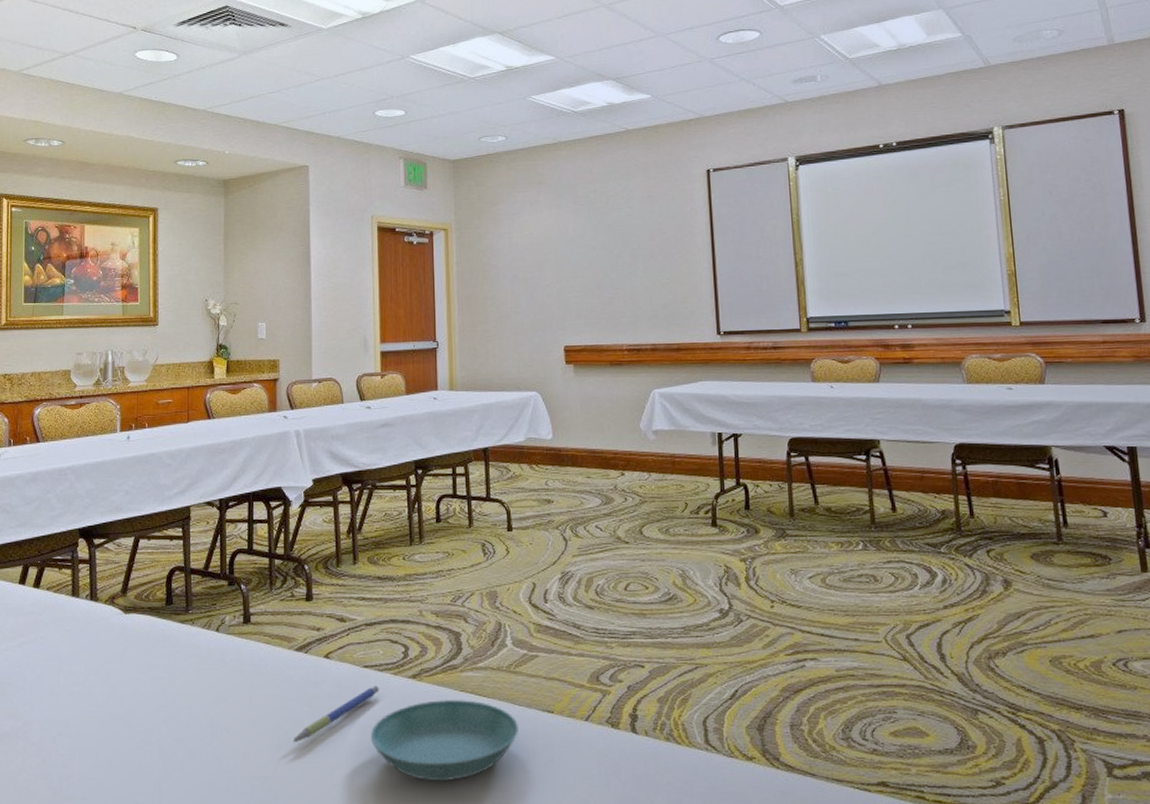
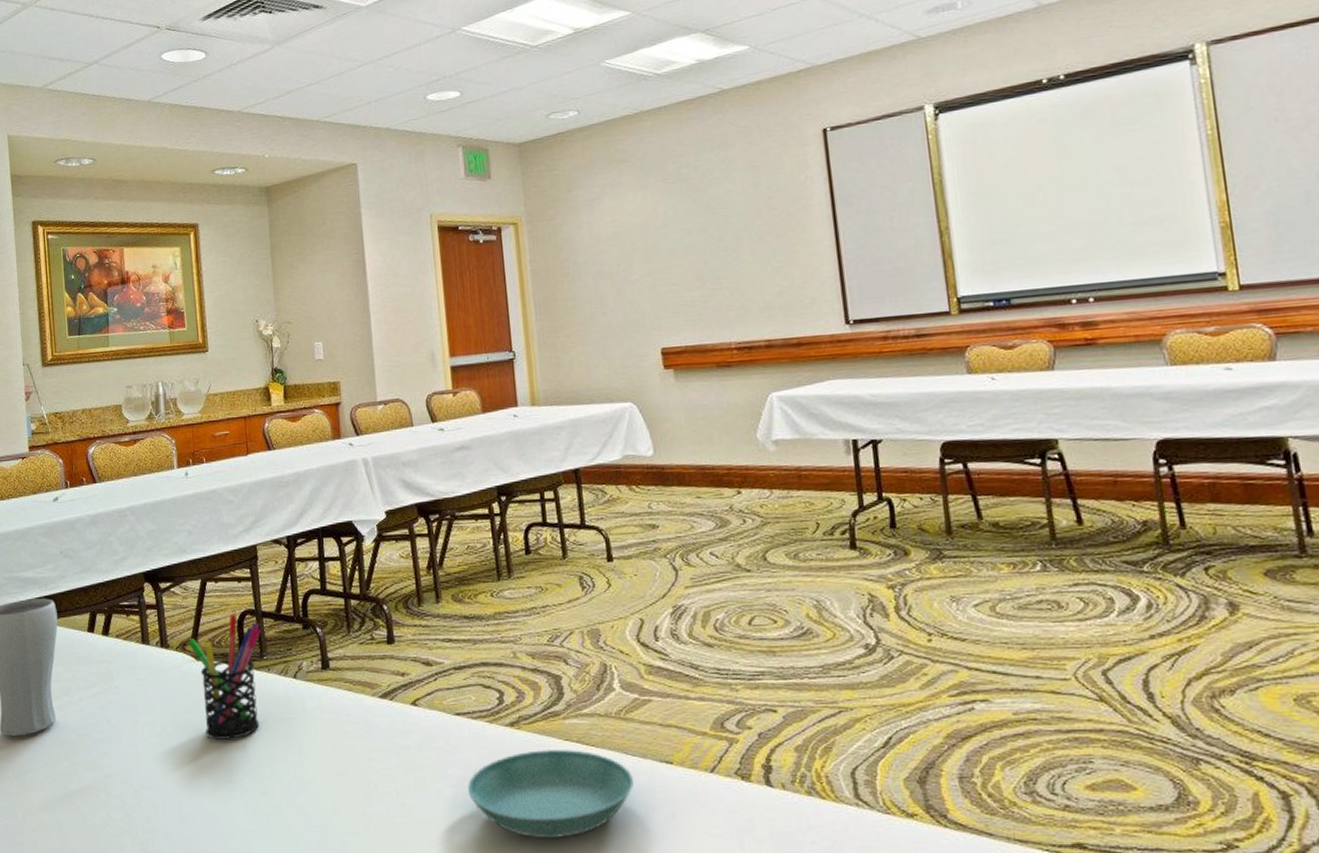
pen holder: none [117,570,189,689] -> present [188,613,262,739]
pen: present [292,686,379,742] -> none [383,735,474,795]

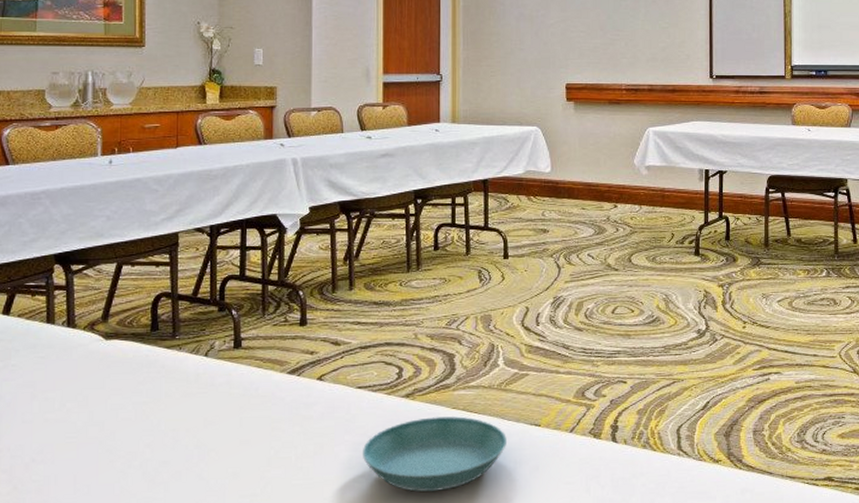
pen holder: present [188,613,262,739] -> none [97,296,176,414]

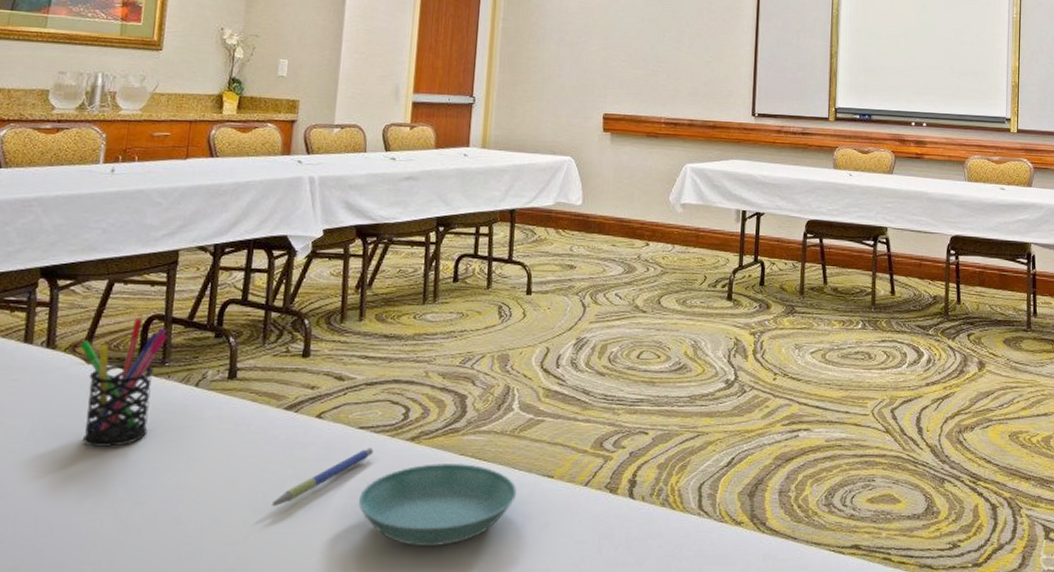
pen holder: none [97,296,176,414] -> present [80,317,168,447]
pen: none [283,405,372,461] -> present [271,448,374,506]

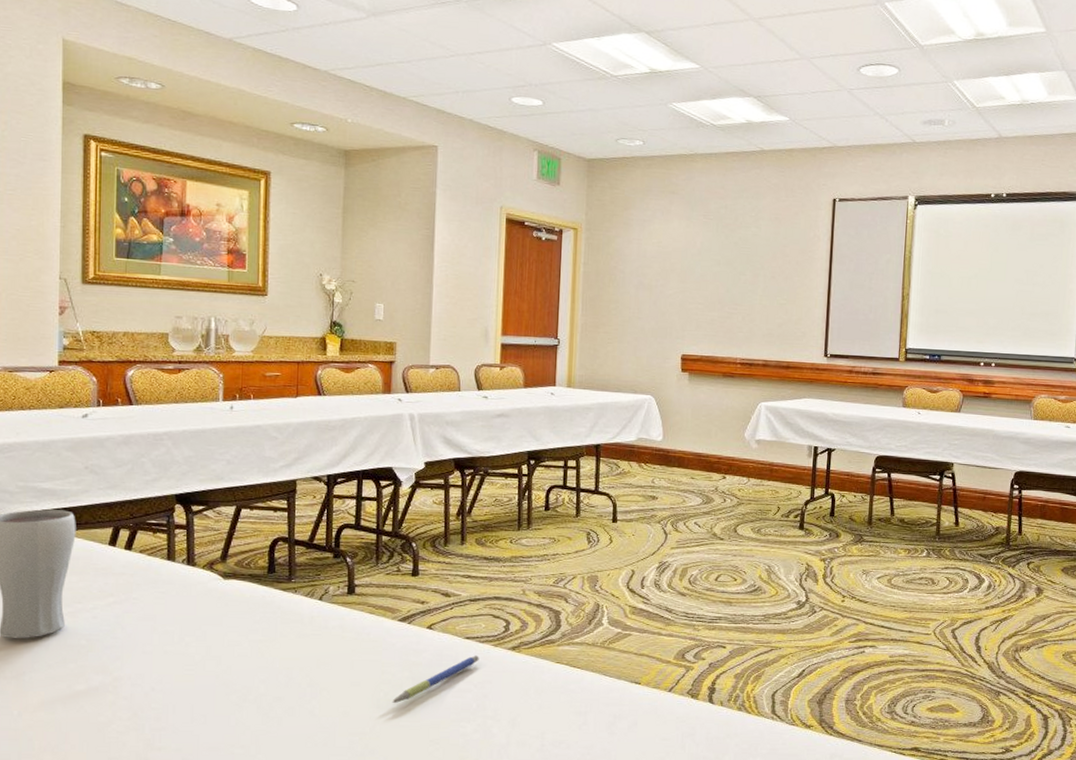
pen holder: present [80,317,168,447] -> none [216,539,293,651]
saucer: present [358,464,516,546] -> none [467,670,607,739]

